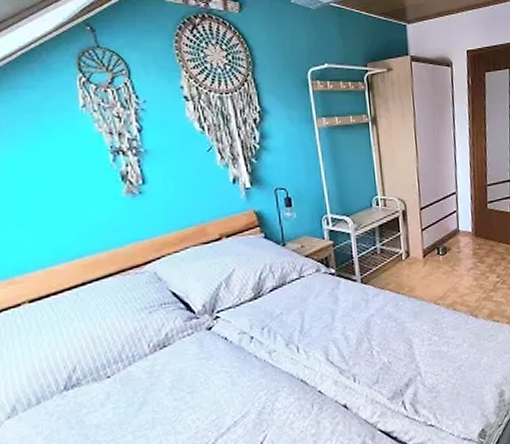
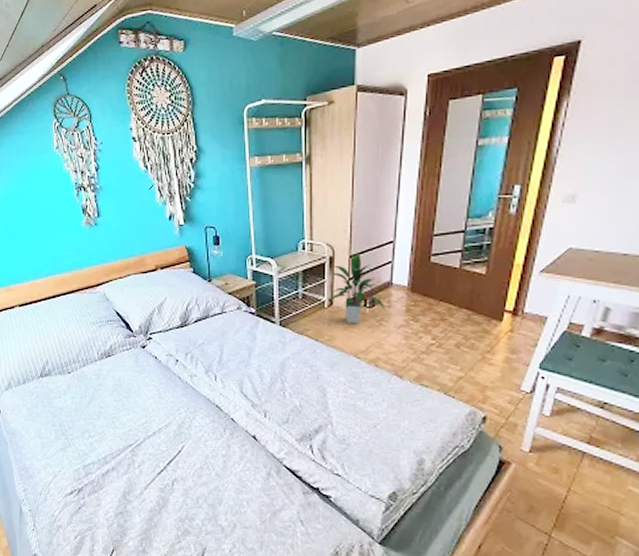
indoor plant: none [402,205,457,273] -> present [328,252,386,324]

